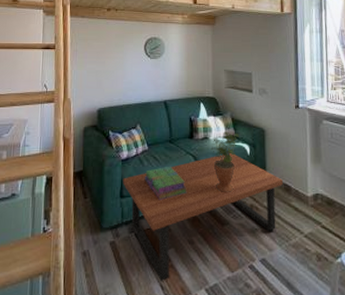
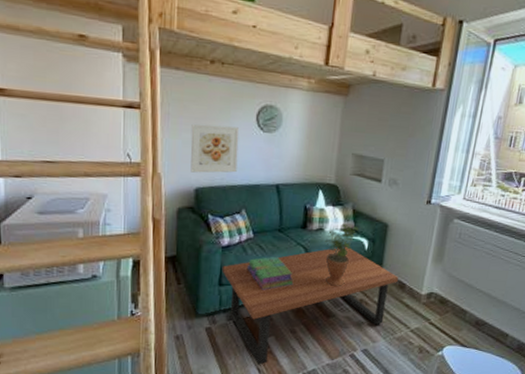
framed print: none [93,56,132,96] -> present [190,124,240,173]

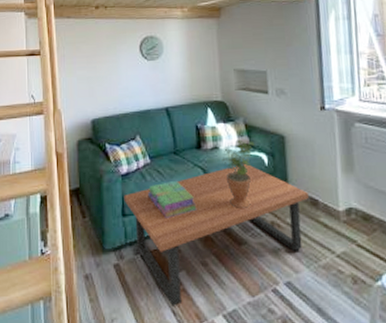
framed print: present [190,124,240,173] -> none [84,59,128,105]

